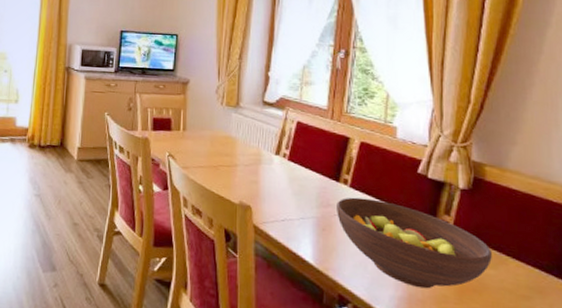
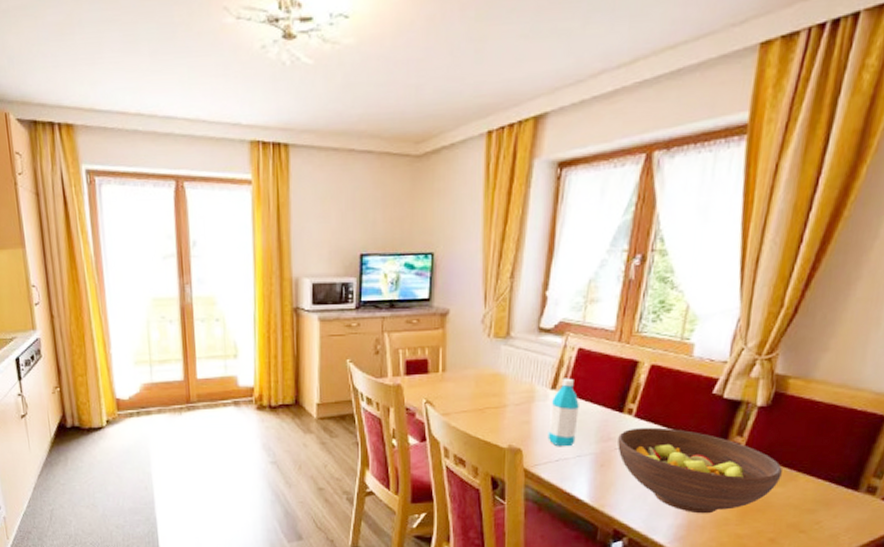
water bottle: none [274,146,300,209] -> present [548,378,579,447]

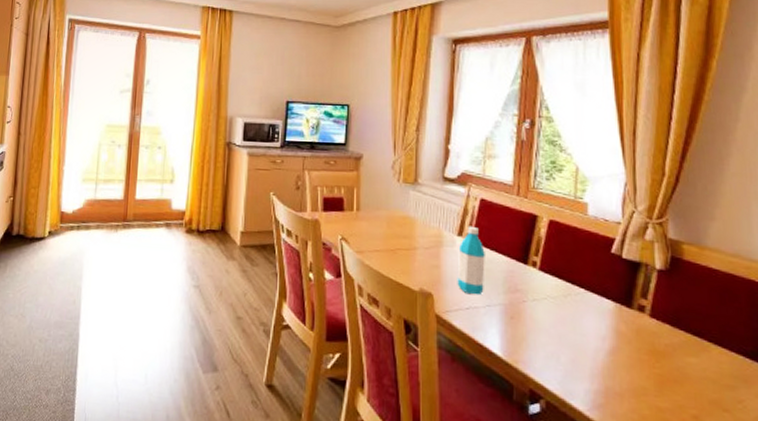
fruit bowl: present [617,427,782,514] -> none [525,281,693,381]

